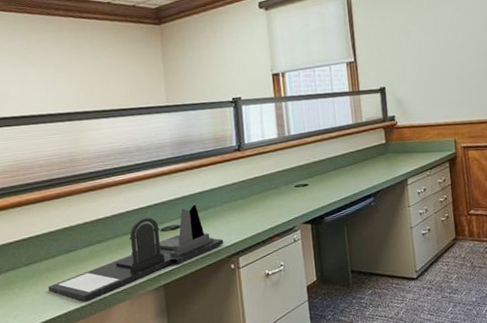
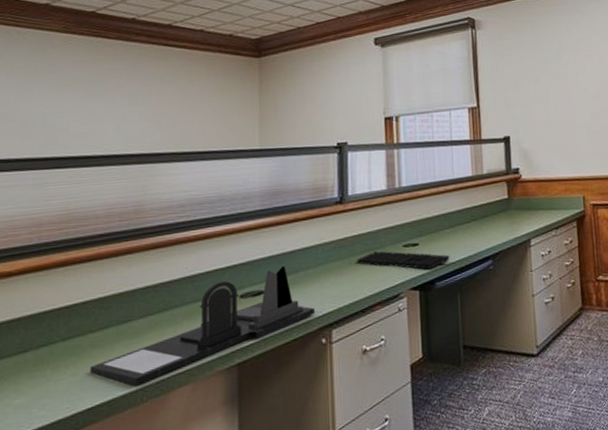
keyboard: none [255,191,336,206] -> present [356,251,450,270]

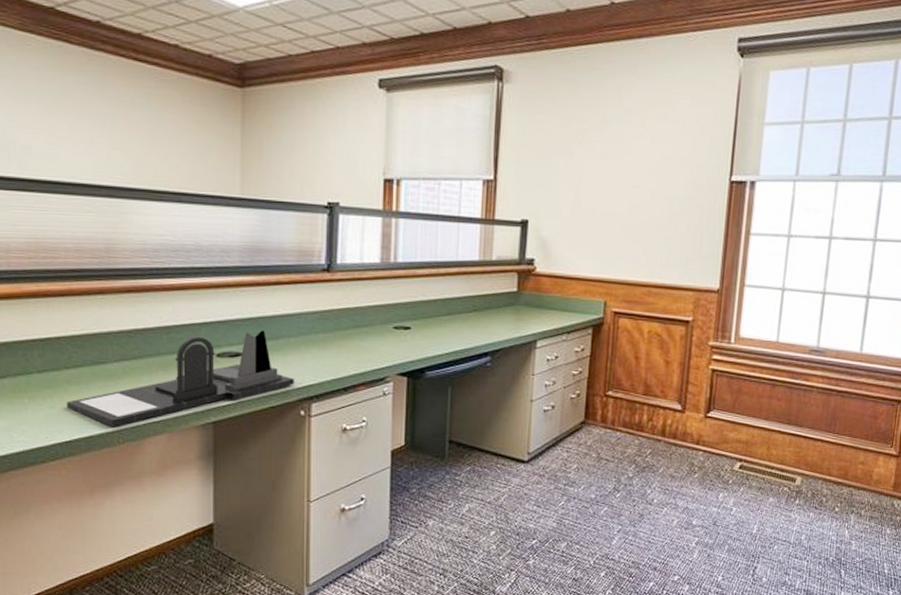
keyboard: present [356,251,450,270] -> none [341,329,444,357]

